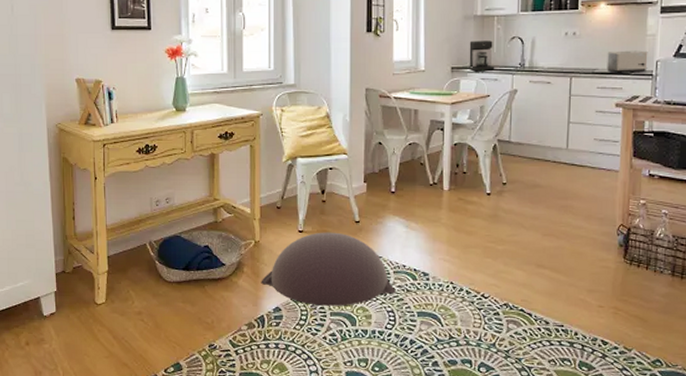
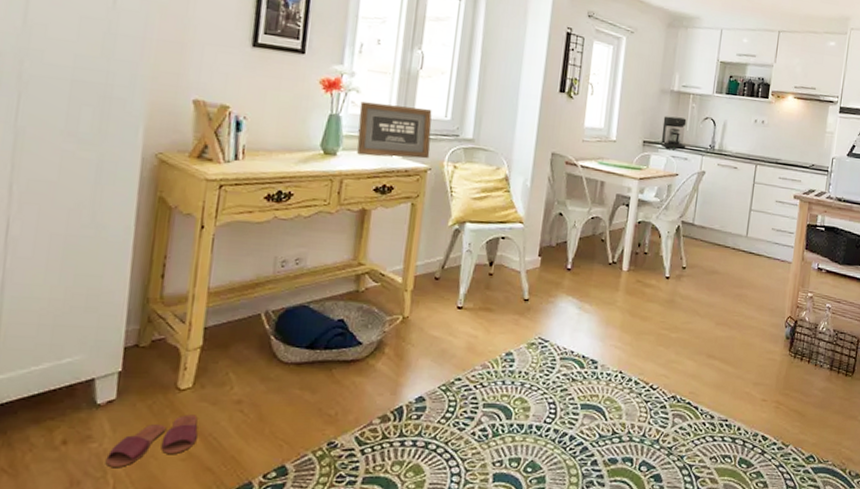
slippers: none [55,323,114,363] -> present [105,414,198,468]
picture frame: none [199,63,260,109] -> present [357,101,432,159]
helmet: present [261,232,396,306] -> none [404,309,560,396]
toaster: present [607,50,648,73] -> none [789,144,826,168]

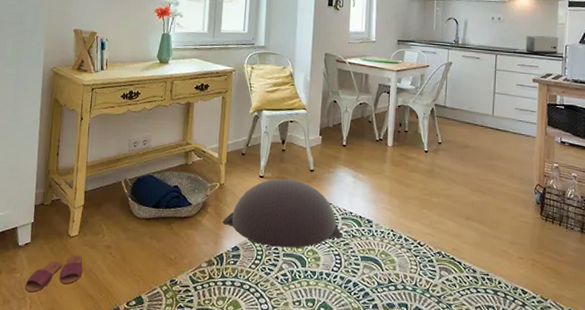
picture frame: present [357,101,432,159] -> none [182,23,234,63]
helmet: none [404,309,560,396] -> present [222,178,343,248]
coffee maker: present [660,116,687,151] -> none [412,19,434,46]
toaster: none [789,144,826,168] -> present [525,35,559,54]

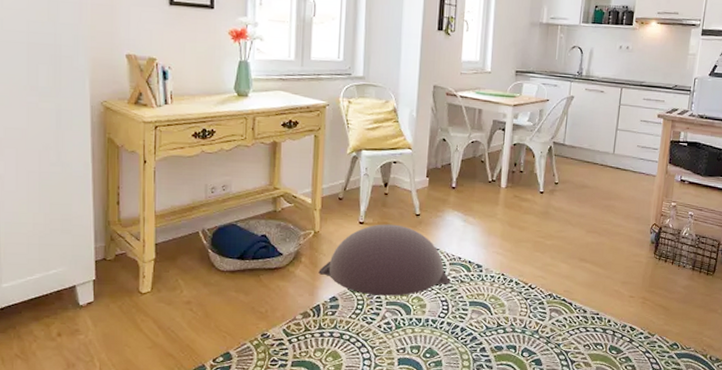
slippers: present [25,255,83,293] -> none [91,313,159,354]
toaster: present [525,35,559,54] -> none [653,66,689,88]

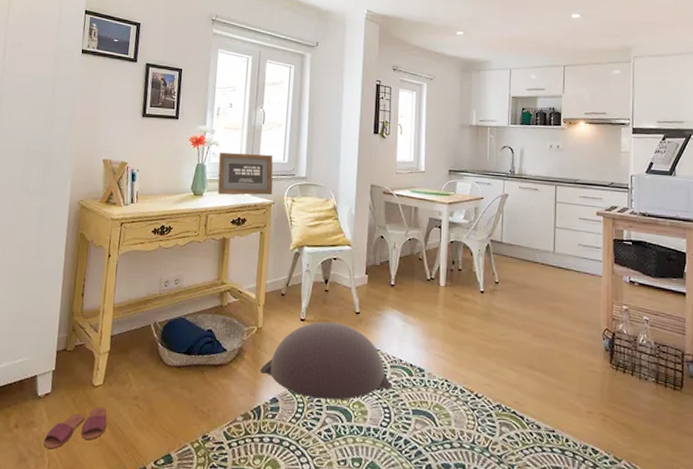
slippers: none [91,313,159,354] -> present [43,407,107,449]
picture frame: none [264,48,327,96] -> present [217,152,273,195]

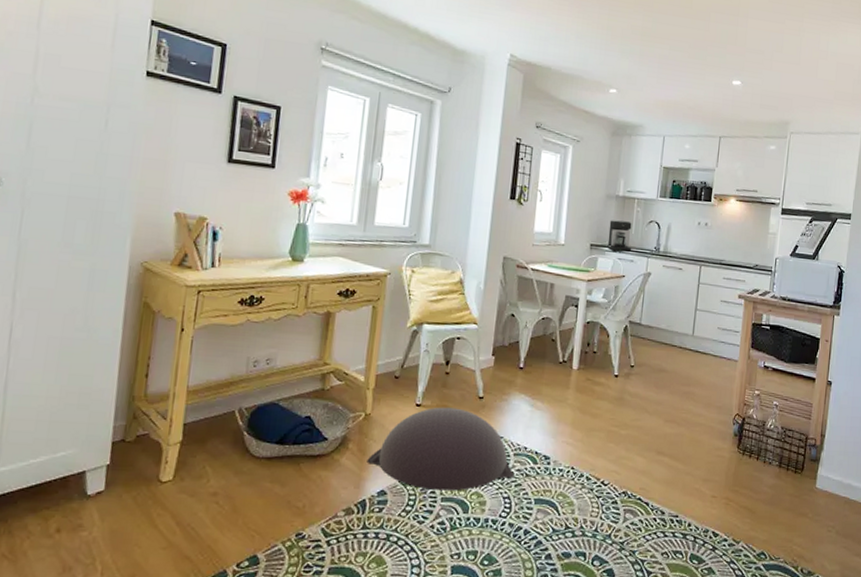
slippers: present [43,407,107,449] -> none [94,505,178,556]
picture frame: present [217,152,273,195] -> none [322,211,391,264]
coffee maker: none [465,147,488,177] -> present [607,220,632,253]

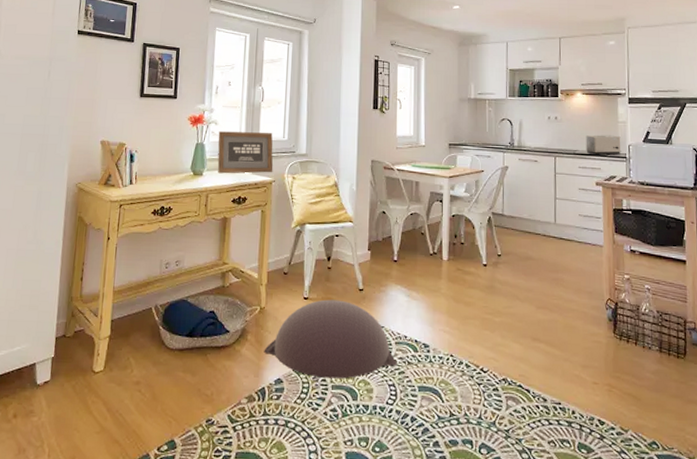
picture frame: none [322,211,391,264] -> present [217,131,274,174]
coffee maker: present [607,220,632,253] -> none [464,120,488,149]
toaster: none [733,245,769,268] -> present [585,134,621,155]

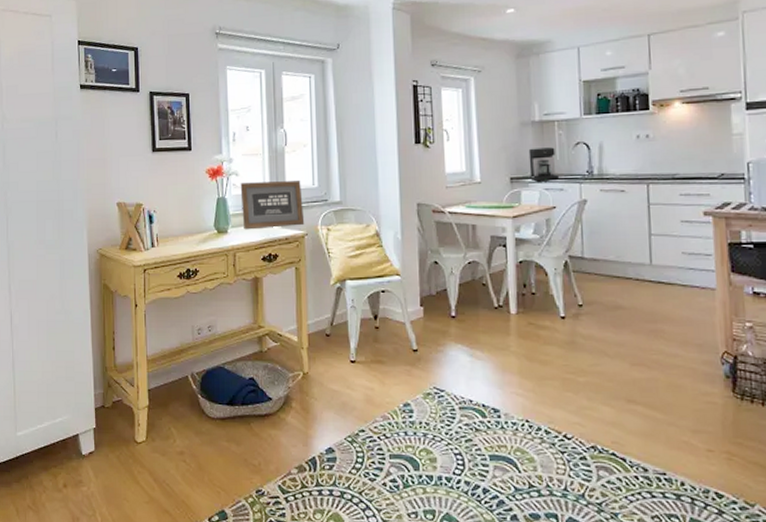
helmet: present [264,299,397,379] -> none [311,362,463,447]
coffee maker: none [464,120,488,149] -> present [528,147,560,182]
toaster: present [585,134,621,155] -> none [688,151,738,178]

